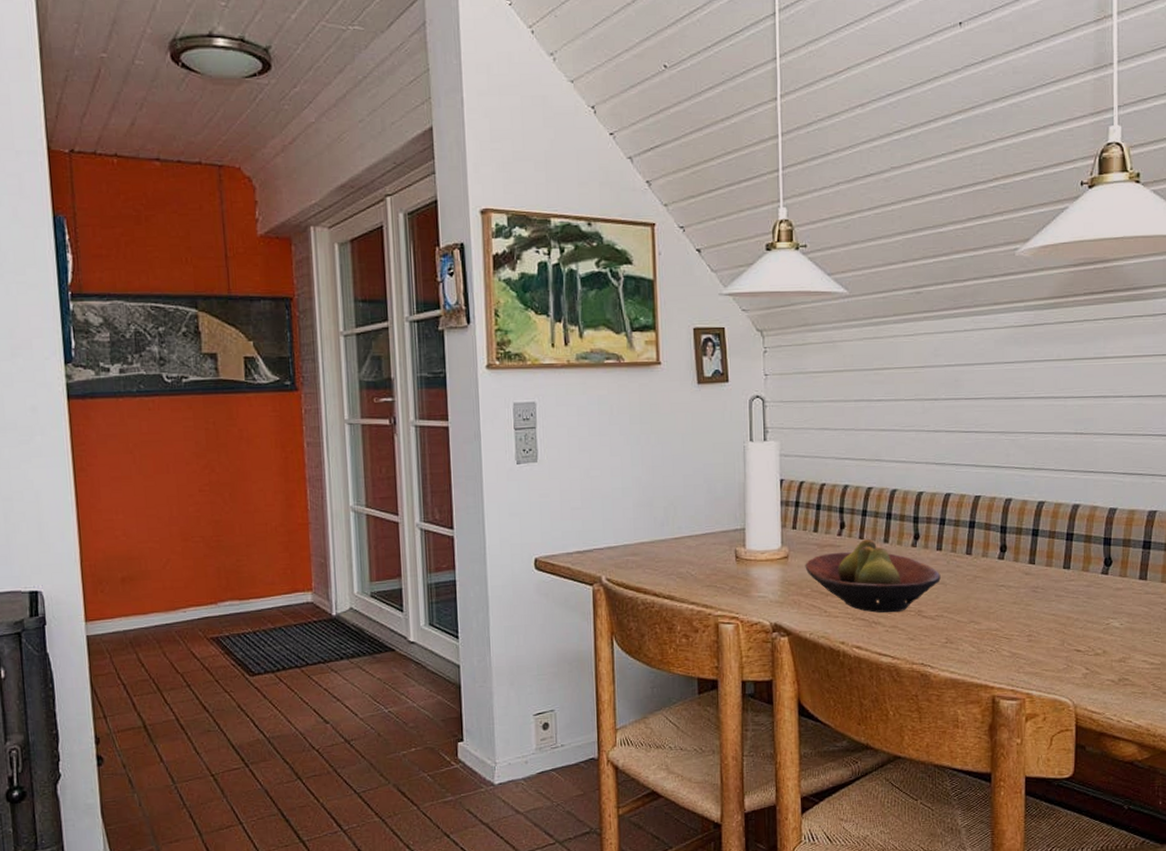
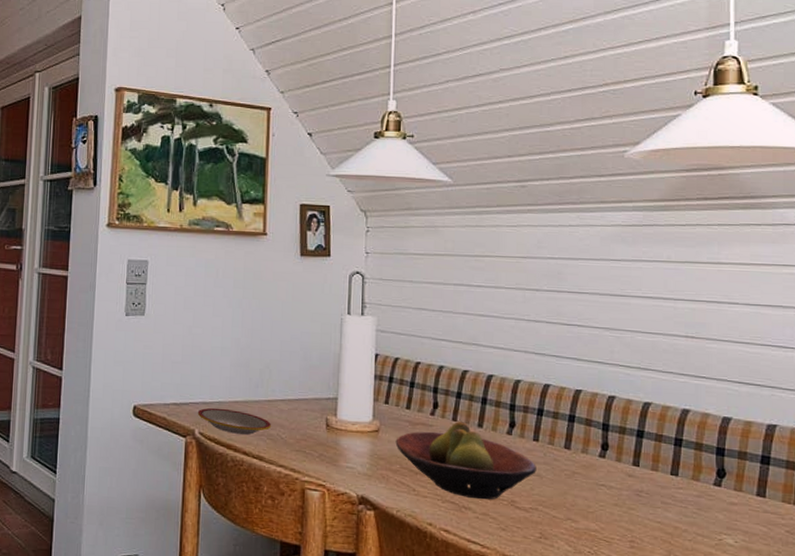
plate: none [603,551,680,576] -> present [197,407,271,435]

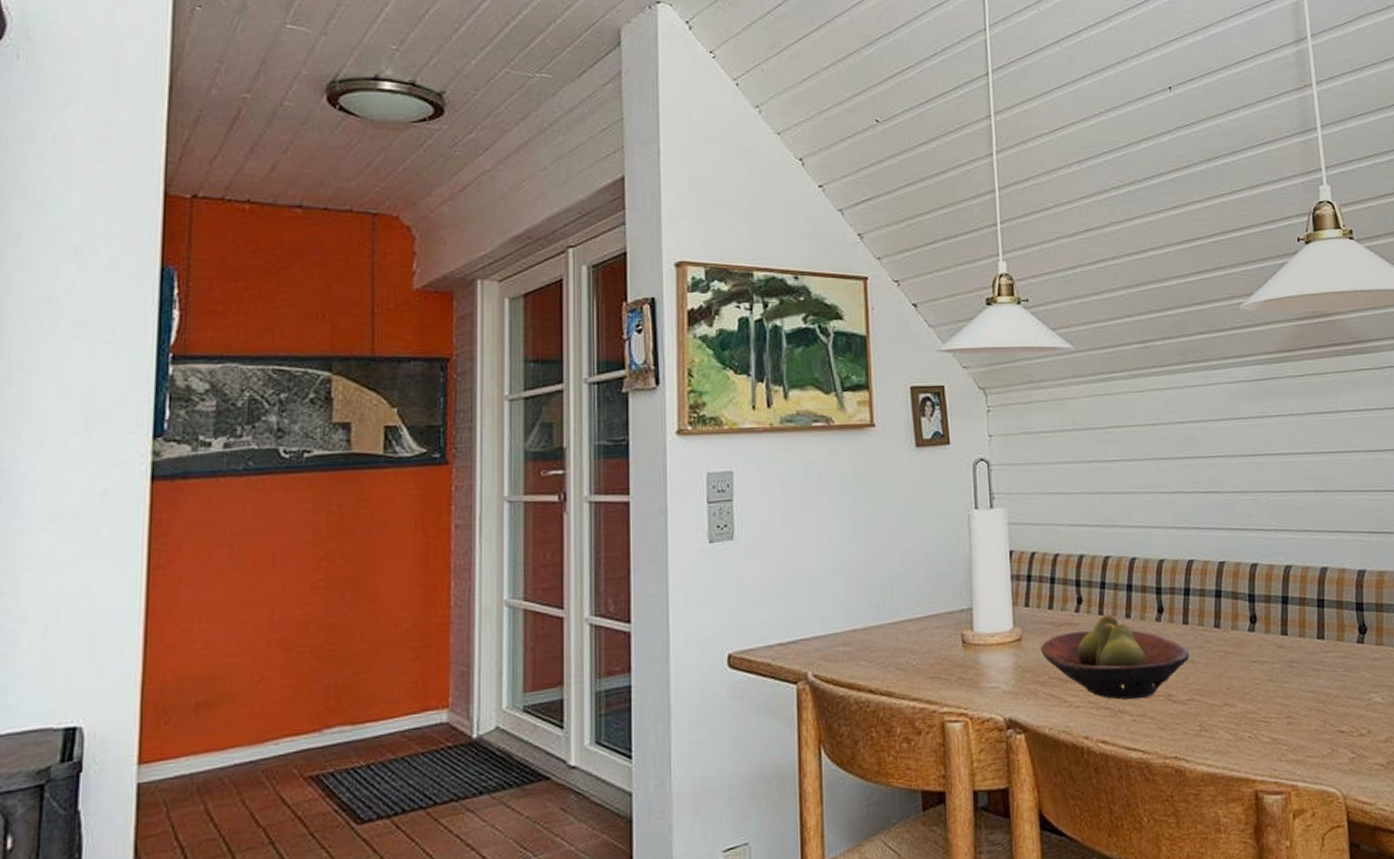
plate: present [197,407,271,435] -> none [809,640,899,670]

